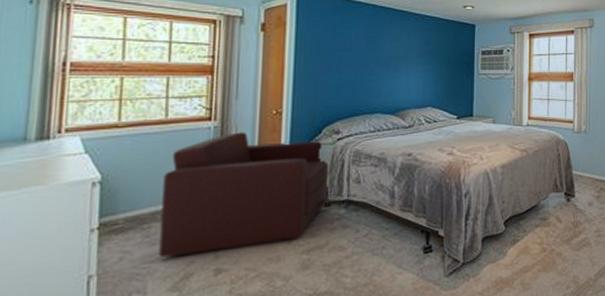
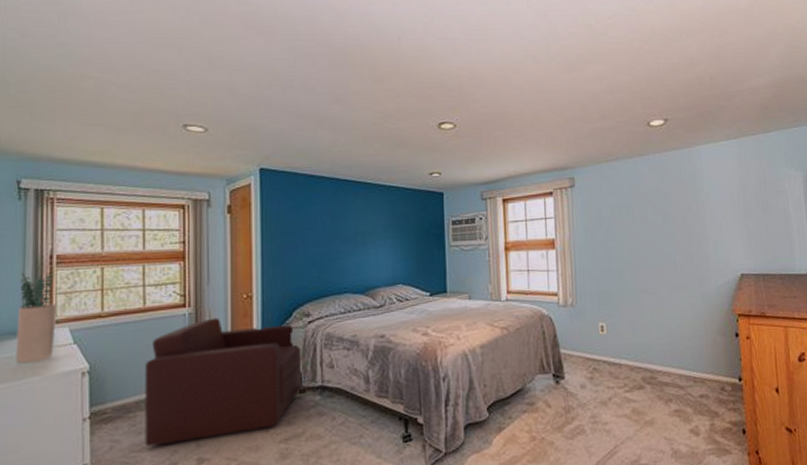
vase: none [16,75,67,173] -> present [16,268,57,364]

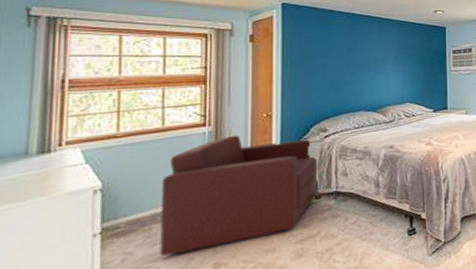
vase: present [16,268,57,364] -> none [18,92,67,186]

